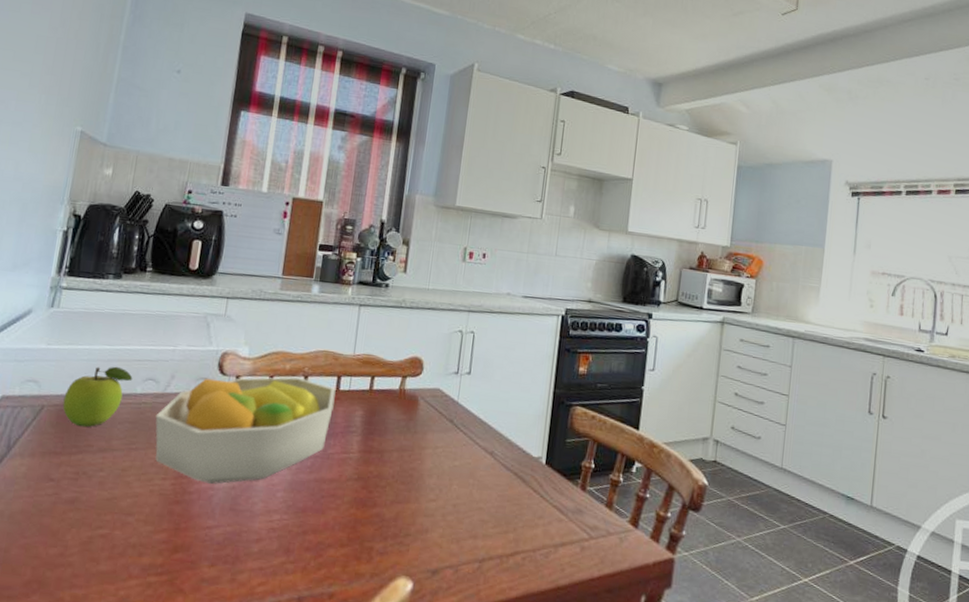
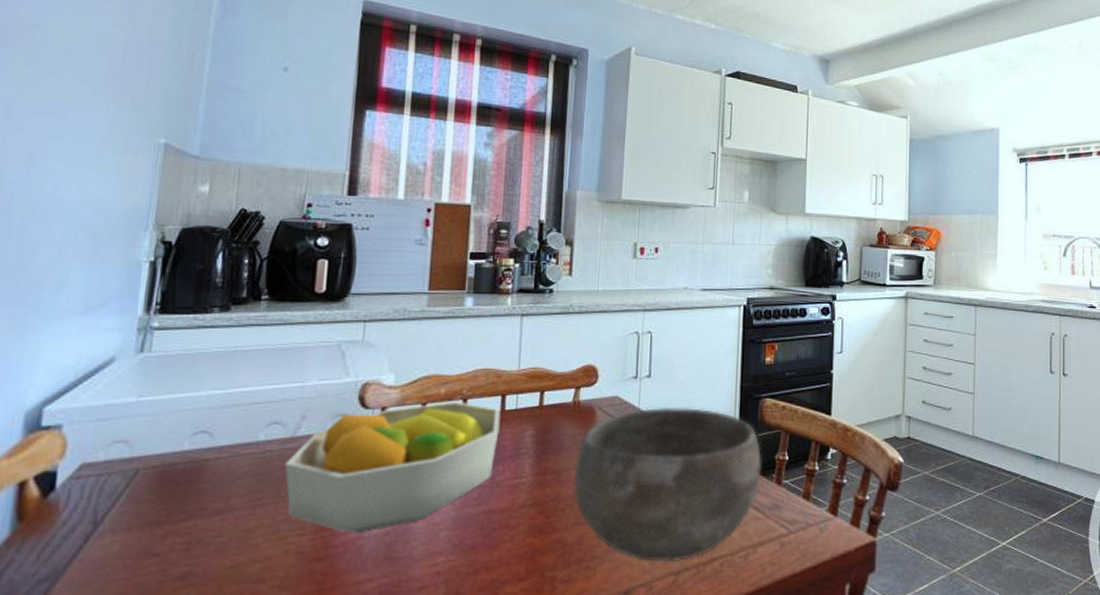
fruit: present [62,366,133,427] -> none [164,413,253,488]
bowl: none [394,402,569,551] -> present [573,407,762,563]

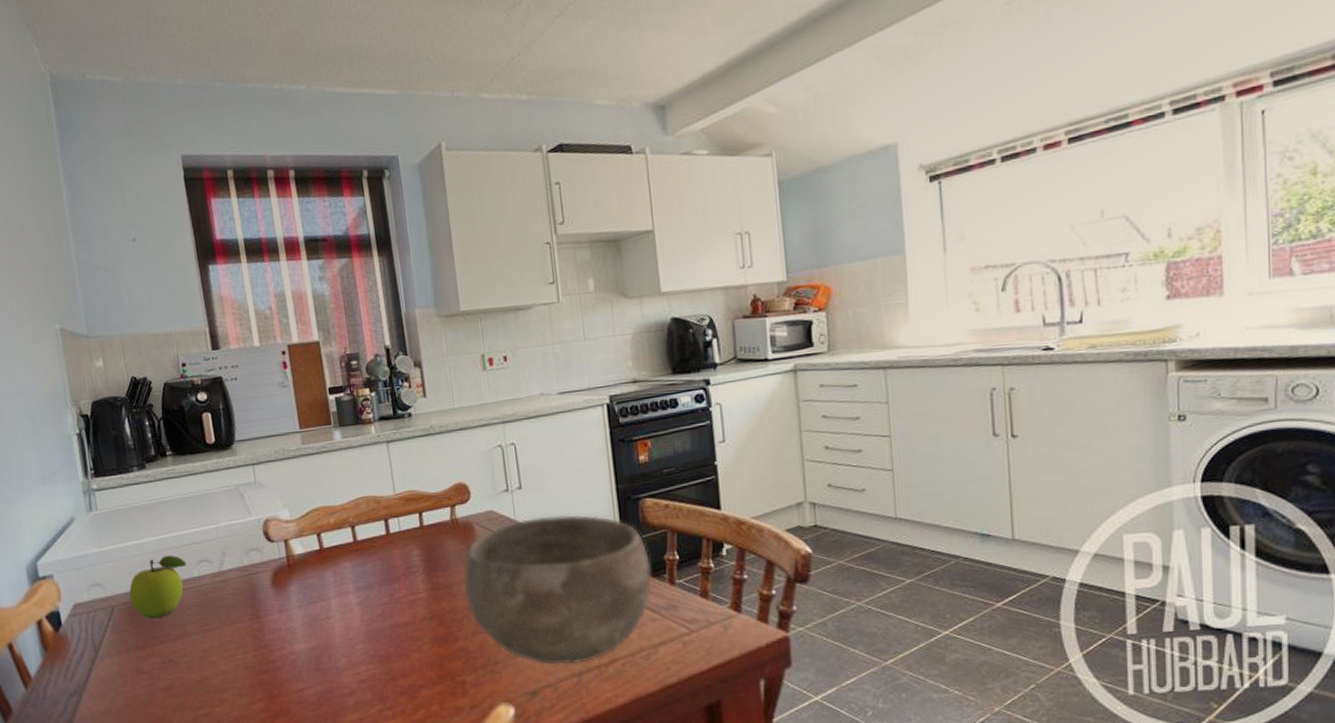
fruit: none [164,413,253,488] -> present [129,555,187,619]
fruit bowl: present [284,401,501,533] -> none [219,528,391,649]

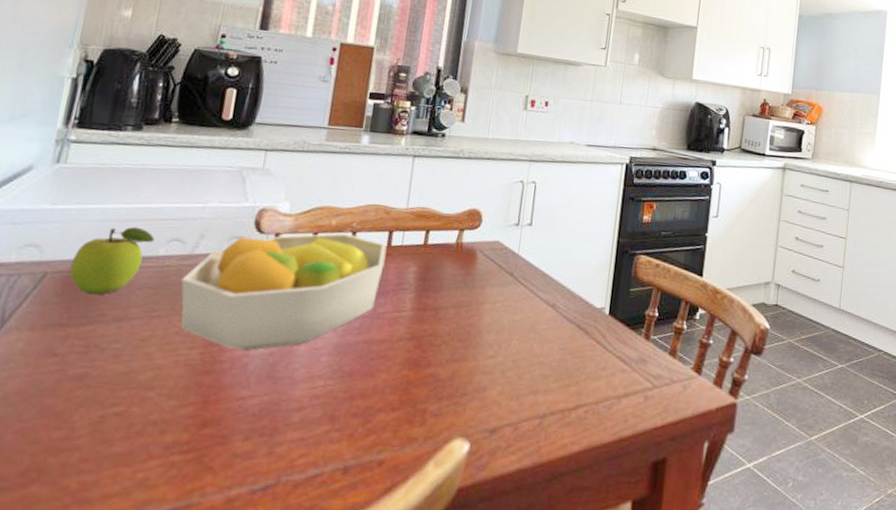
fruit bowl: none [219,528,391,649] -> present [181,233,387,351]
bowl: present [463,514,652,665] -> none [450,255,633,406]

